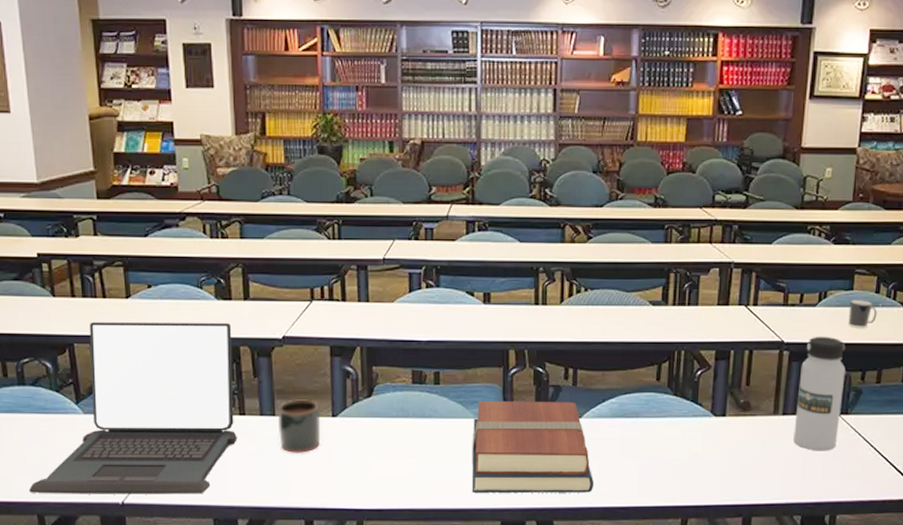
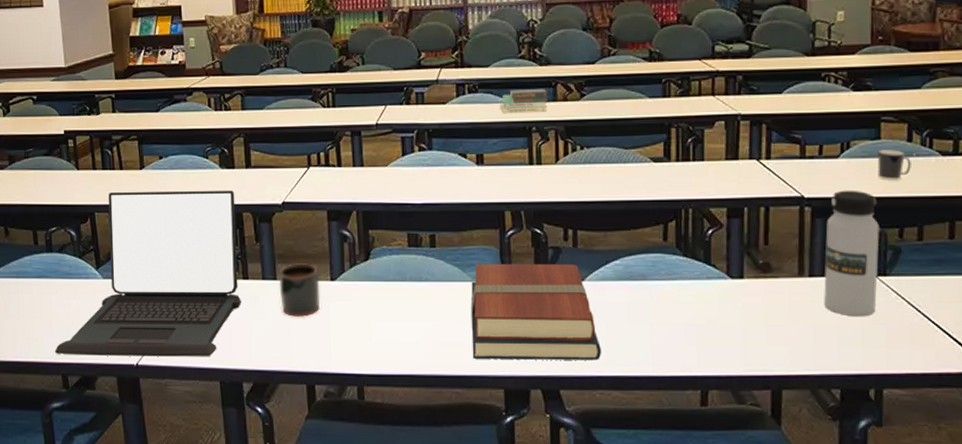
books: none [509,229,557,254] -> present [500,89,549,114]

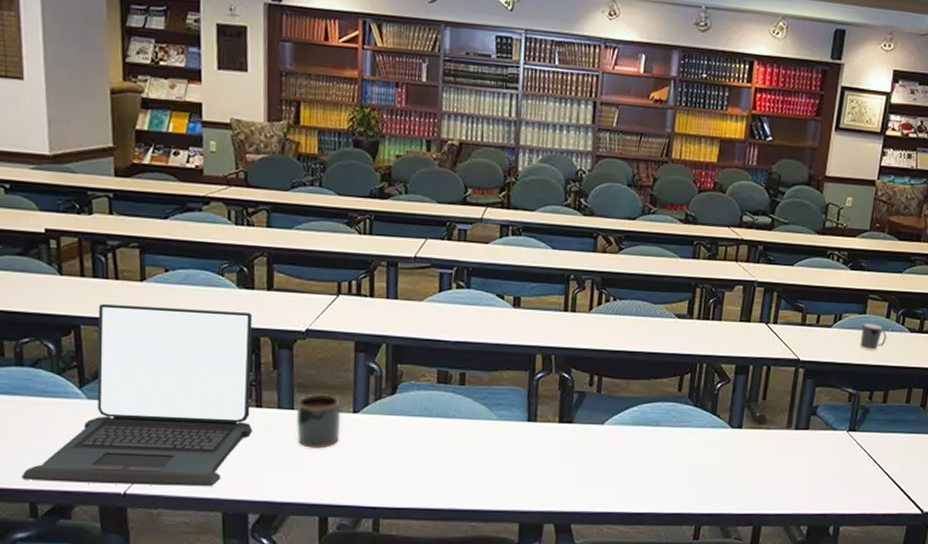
books: present [470,263,601,361] -> none [492,403,612,498]
books: present [500,89,549,114] -> none [541,236,589,262]
water bottle: present [824,190,880,317] -> none [804,356,856,466]

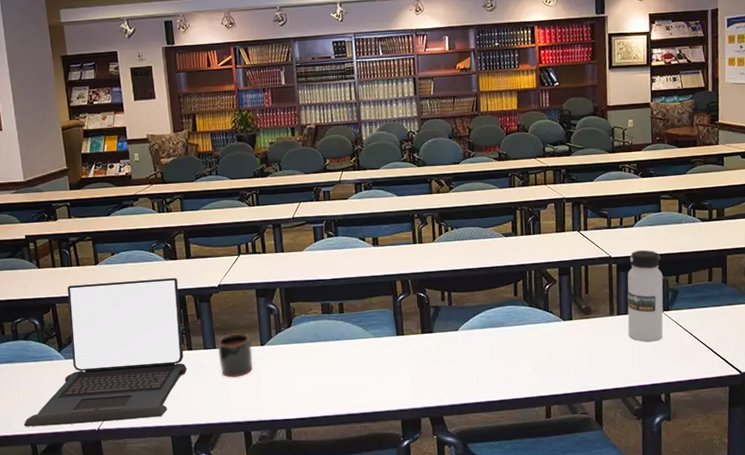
water bottle: none [804,356,856,466] -> present [627,249,663,342]
mug: present [860,323,887,351] -> none [659,219,682,242]

